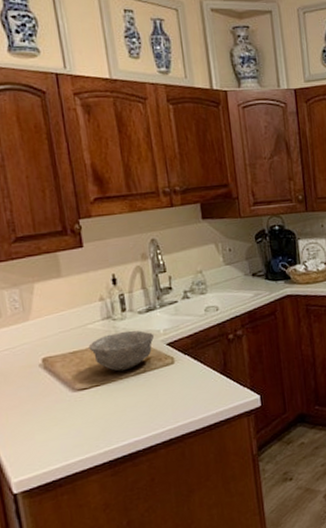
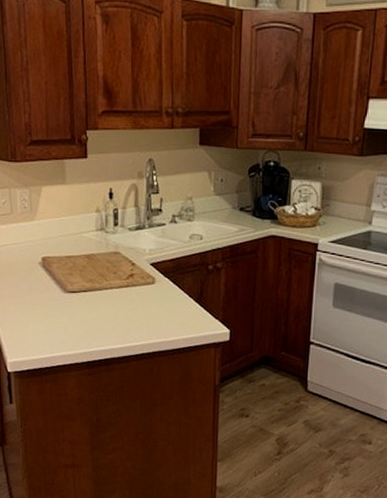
bowl: present [88,330,155,372] -> none [82,245,140,282]

